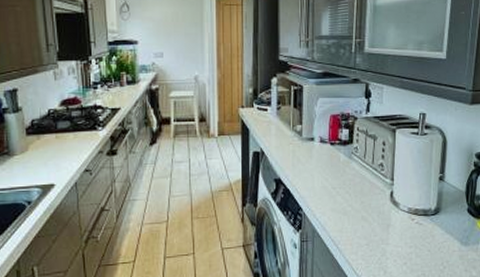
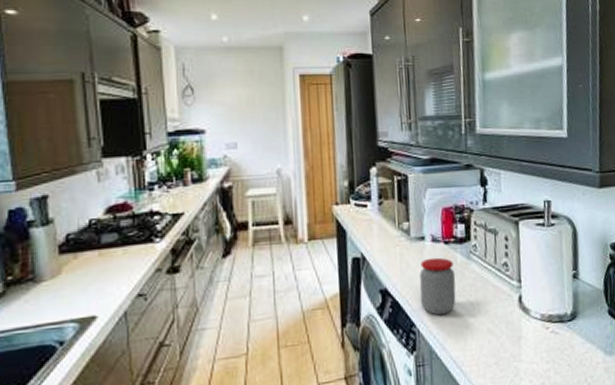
jar: none [307,155,338,203] -> present [419,257,456,316]

